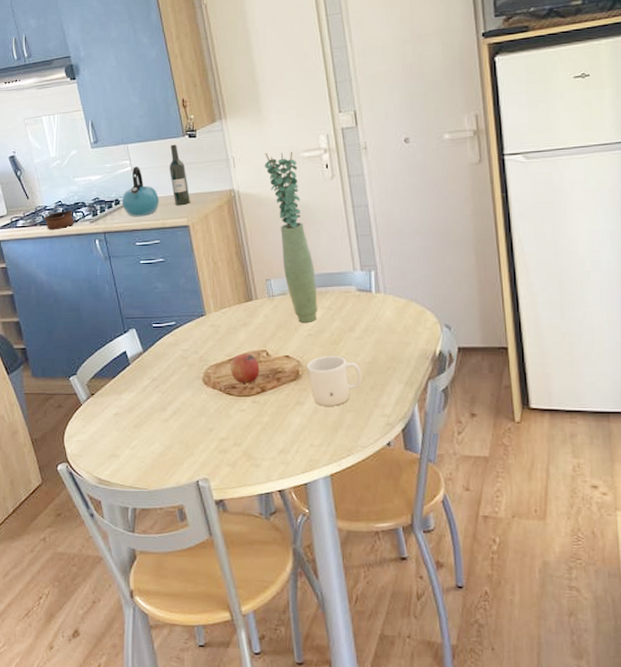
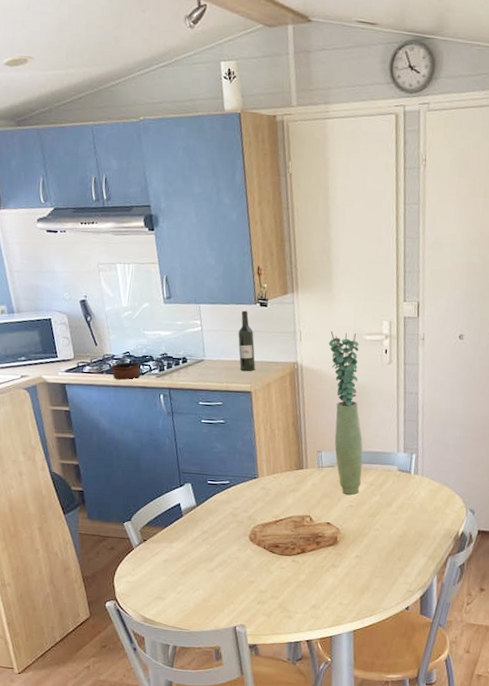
kettle: present [122,167,159,217] -> none [189,328,226,378]
fruit: present [230,353,260,383] -> none [275,516,303,544]
mug: present [306,355,362,406] -> none [344,525,393,571]

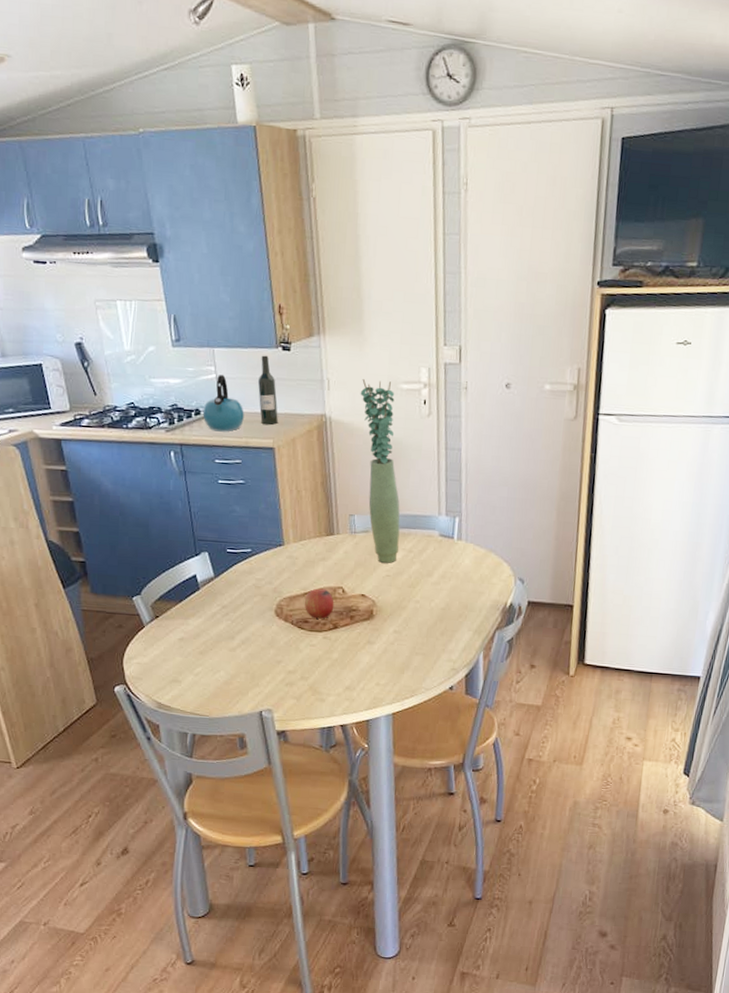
cooking pot: present [110,361,140,381] -> none [113,413,147,436]
kettle: none [189,328,226,378] -> present [202,375,244,432]
fruit: none [275,516,303,544] -> present [304,588,334,619]

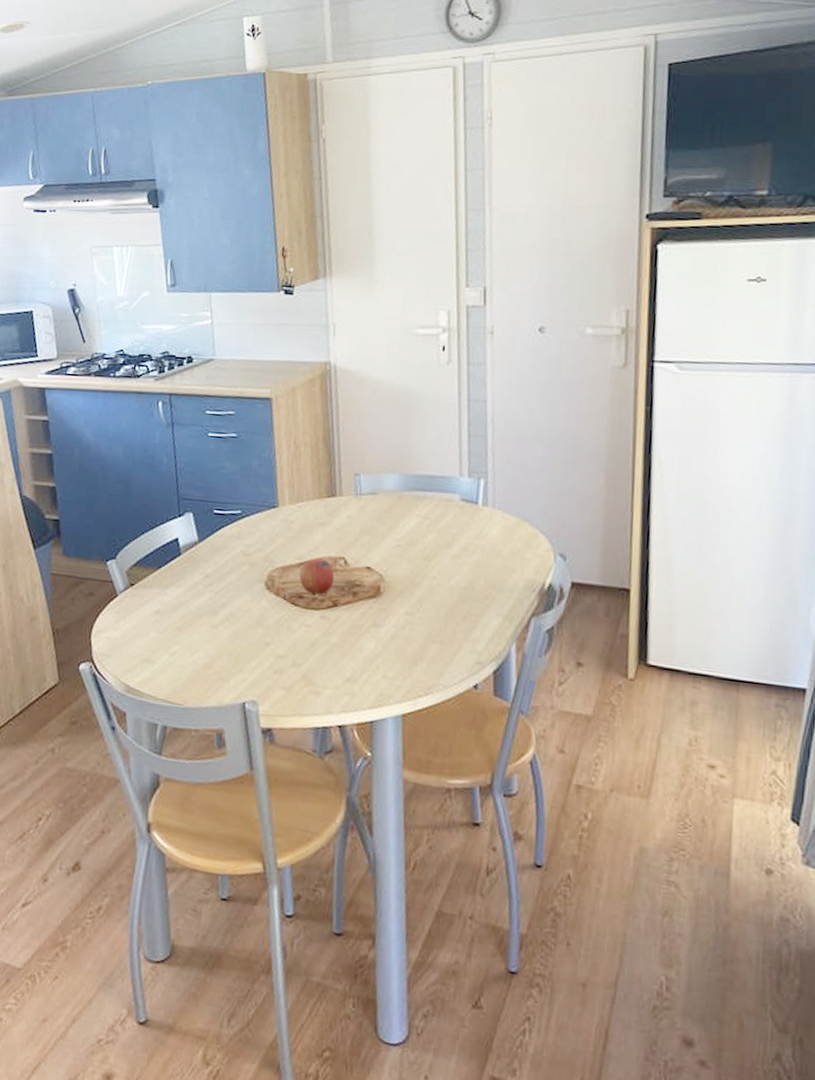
kettle: present [202,375,244,432] -> none [195,320,240,381]
wine bottle: present [257,355,279,426] -> none [256,299,278,374]
vase: present [360,379,401,563] -> none [369,324,415,531]

